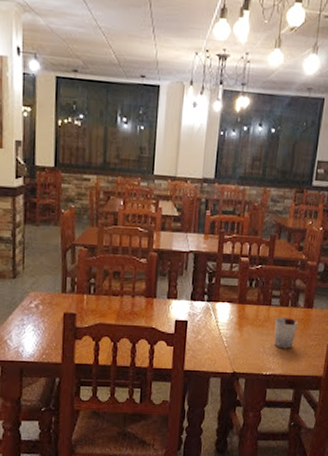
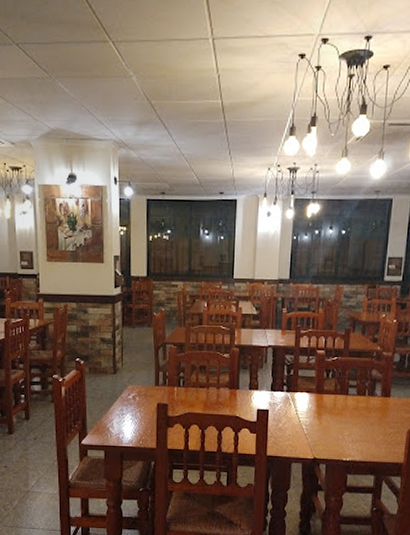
cup: present [274,318,298,349] -> none [352,406,376,436]

